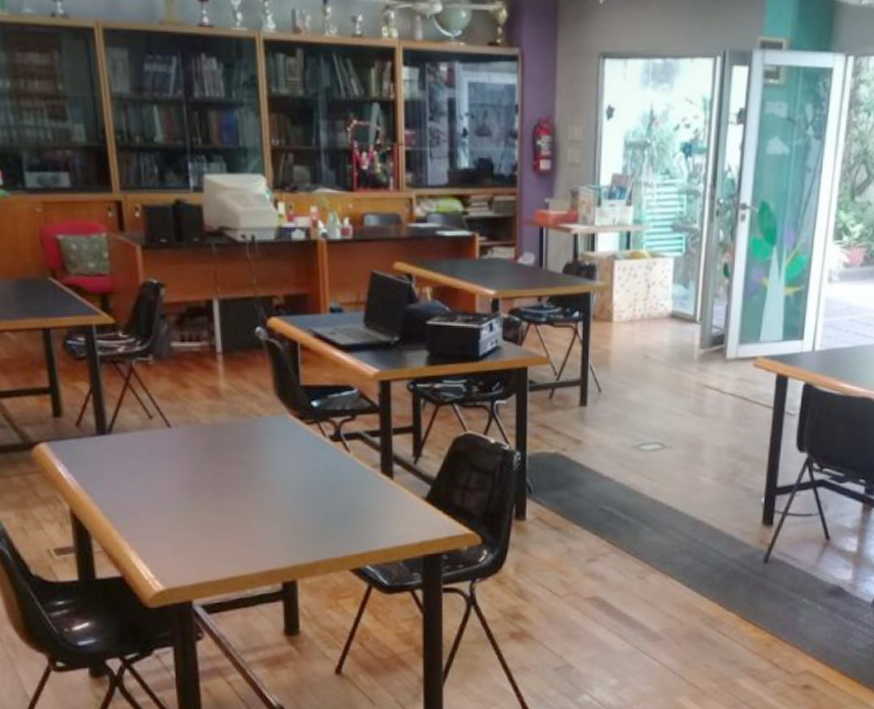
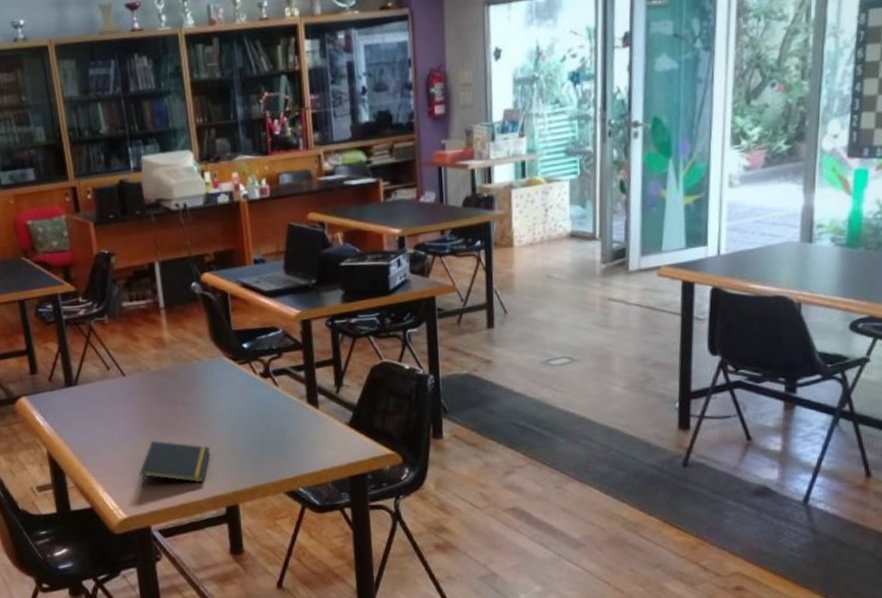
notepad: none [182,504,267,557] -> present [139,441,210,488]

